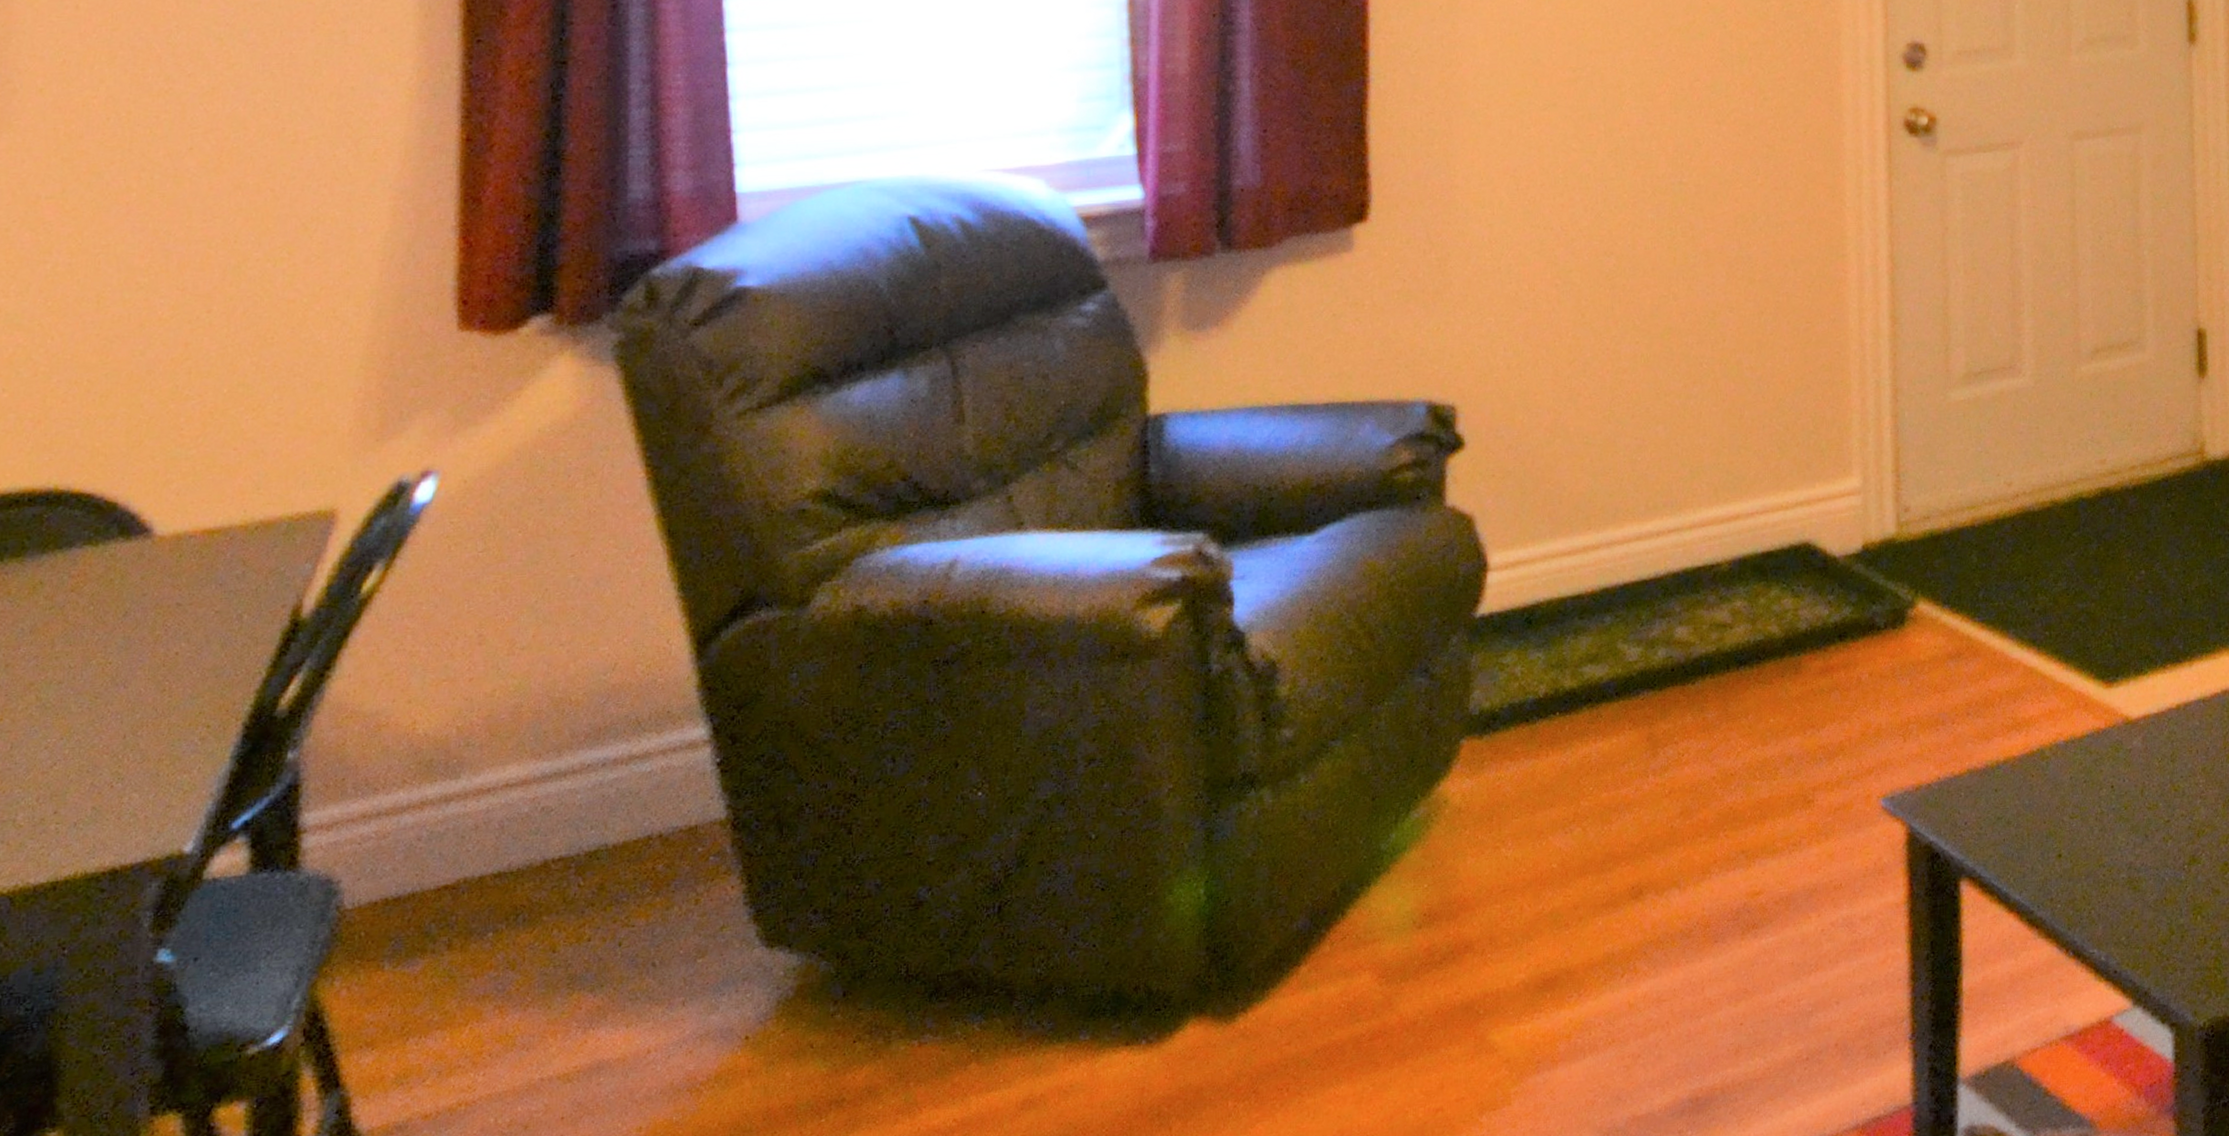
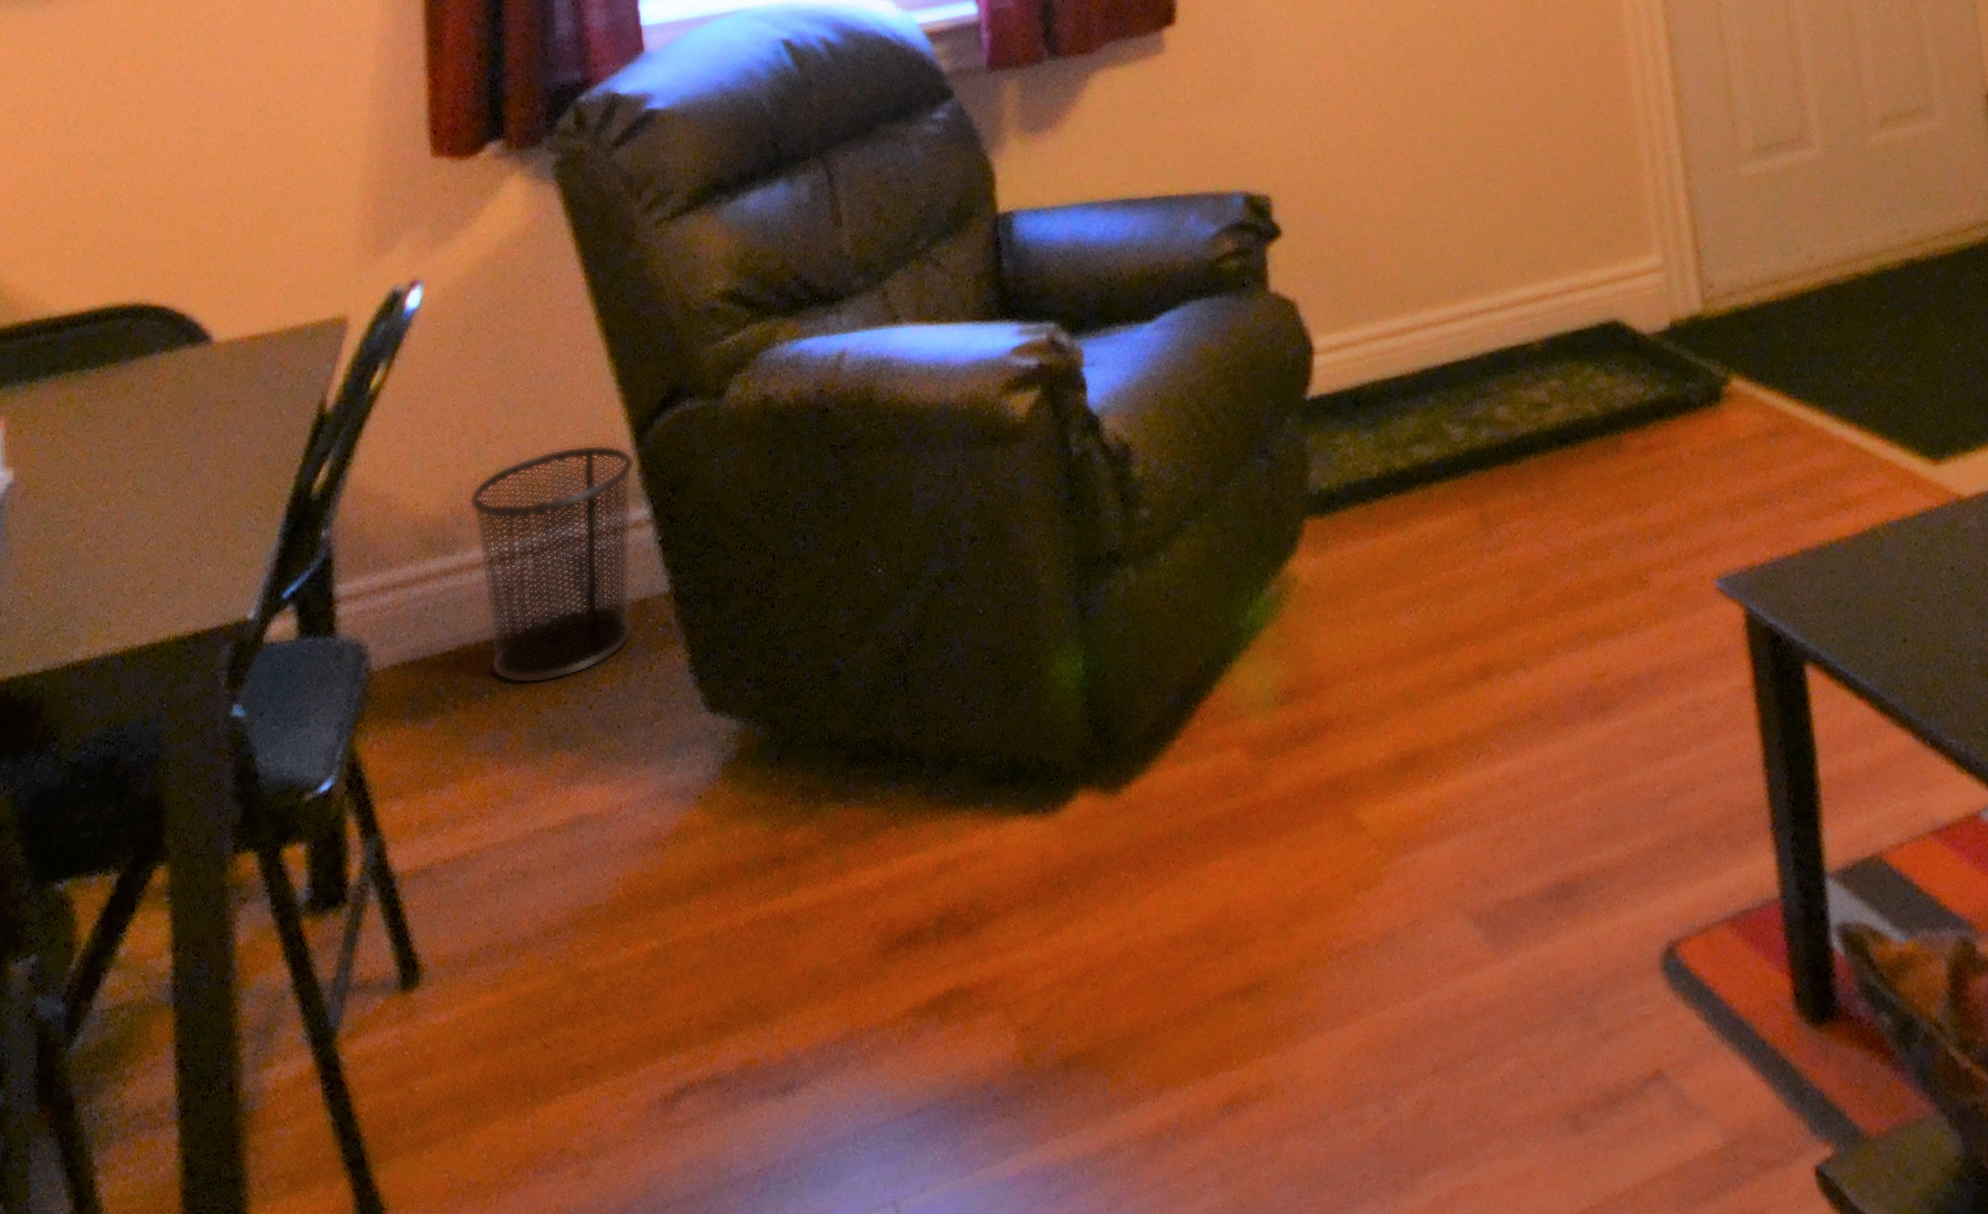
waste bin: none [482,657,693,920] -> present [469,444,635,684]

